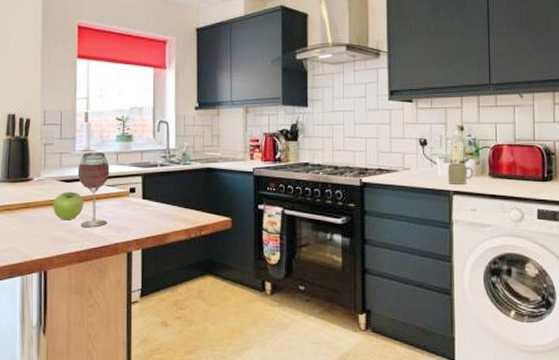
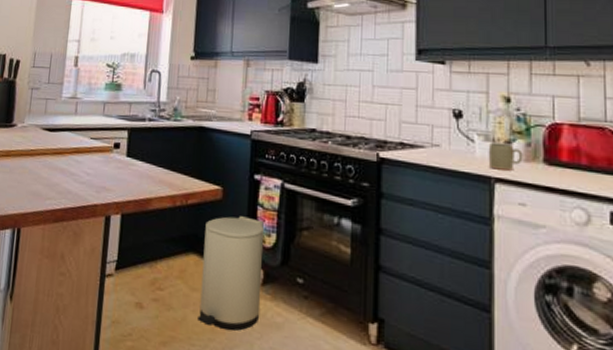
fruit: present [53,191,84,219] -> none [33,141,66,173]
wineglass: present [77,152,109,228] -> none [60,100,95,184]
pedal bin: none [217,241,270,334] -> present [197,216,265,331]

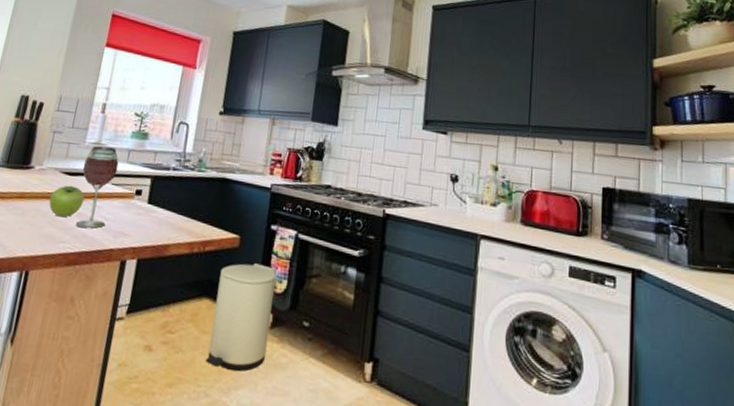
fruit: none [33,141,66,173] -> present [49,185,85,217]
wineglass: none [60,100,95,184] -> present [76,145,119,228]
mug: present [488,142,523,171] -> none [476,204,505,229]

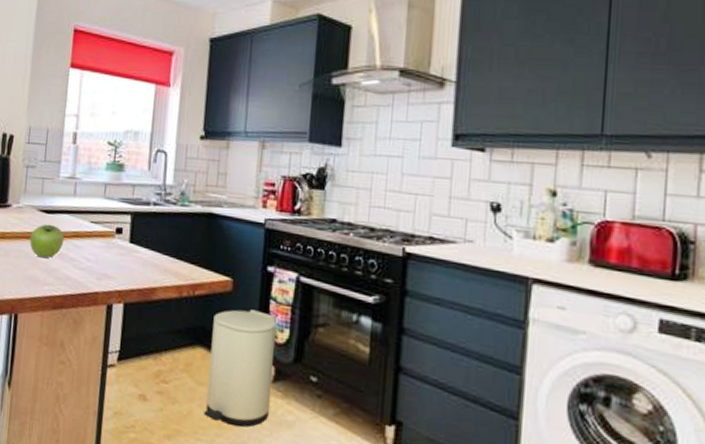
wineglass: present [76,145,119,228] -> none [59,180,96,270]

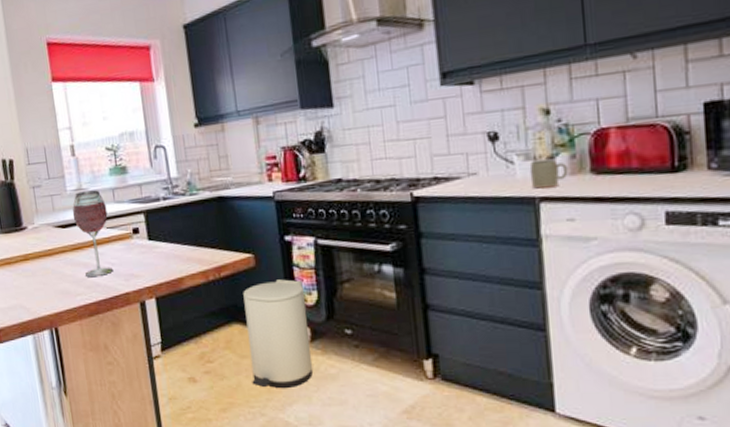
fruit: present [30,224,64,258] -> none [52,238,86,270]
wineglass: none [59,180,96,270] -> present [72,190,114,278]
mug: none [526,239,566,271] -> present [529,159,568,189]

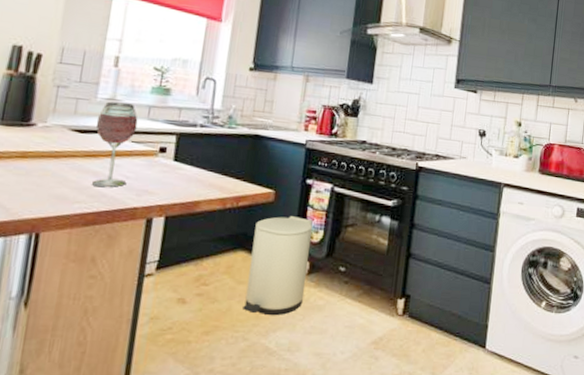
mug: present [529,159,568,189] -> none [500,156,525,178]

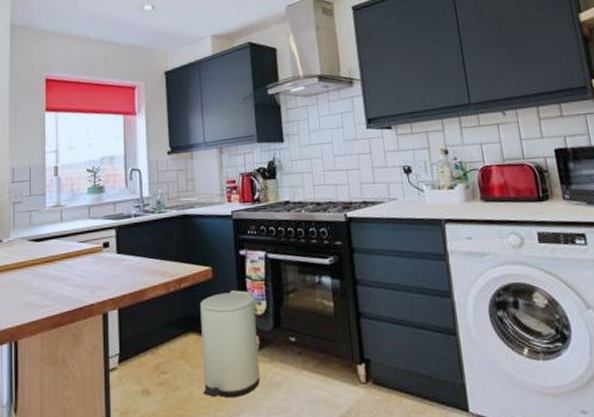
wineglass: present [92,101,138,188] -> none [48,207,81,290]

